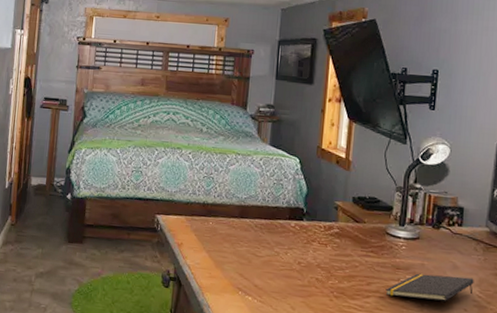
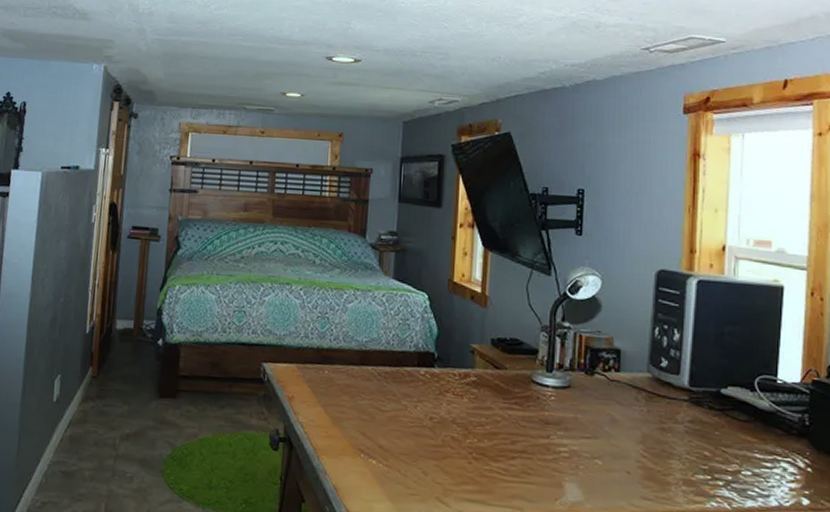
notepad: present [385,273,474,301] -> none [533,429,637,462]

